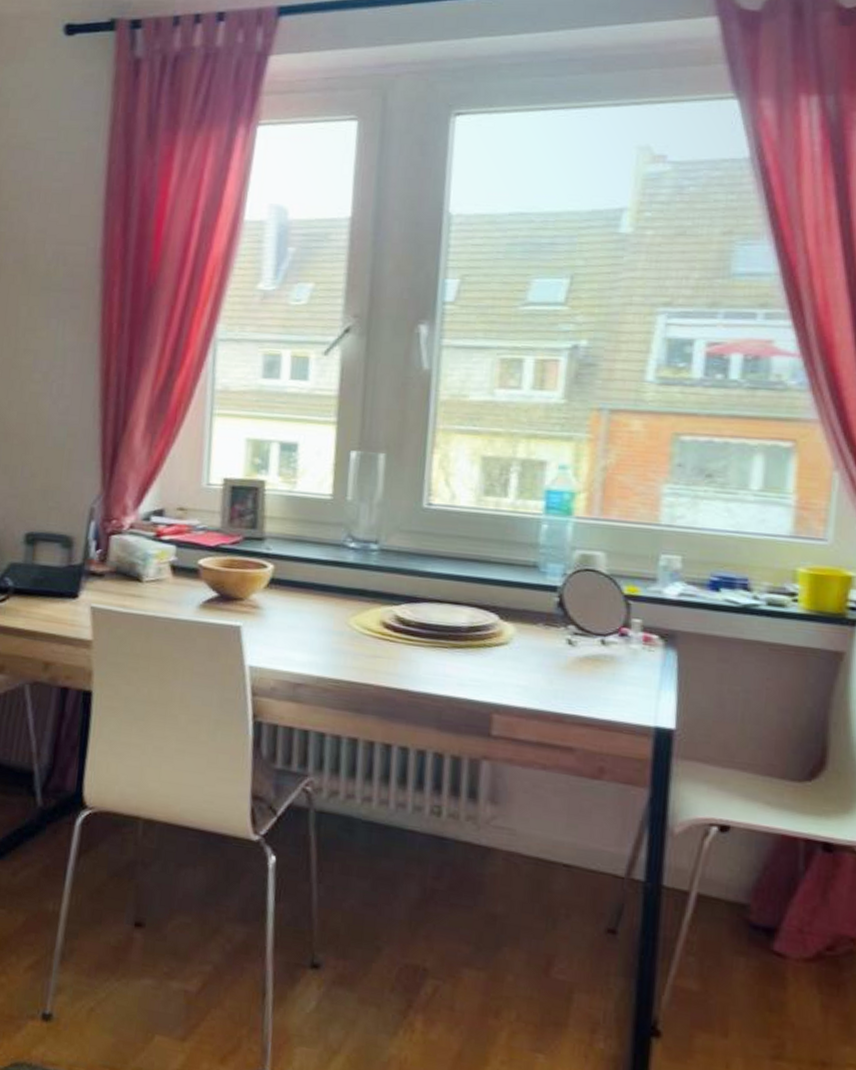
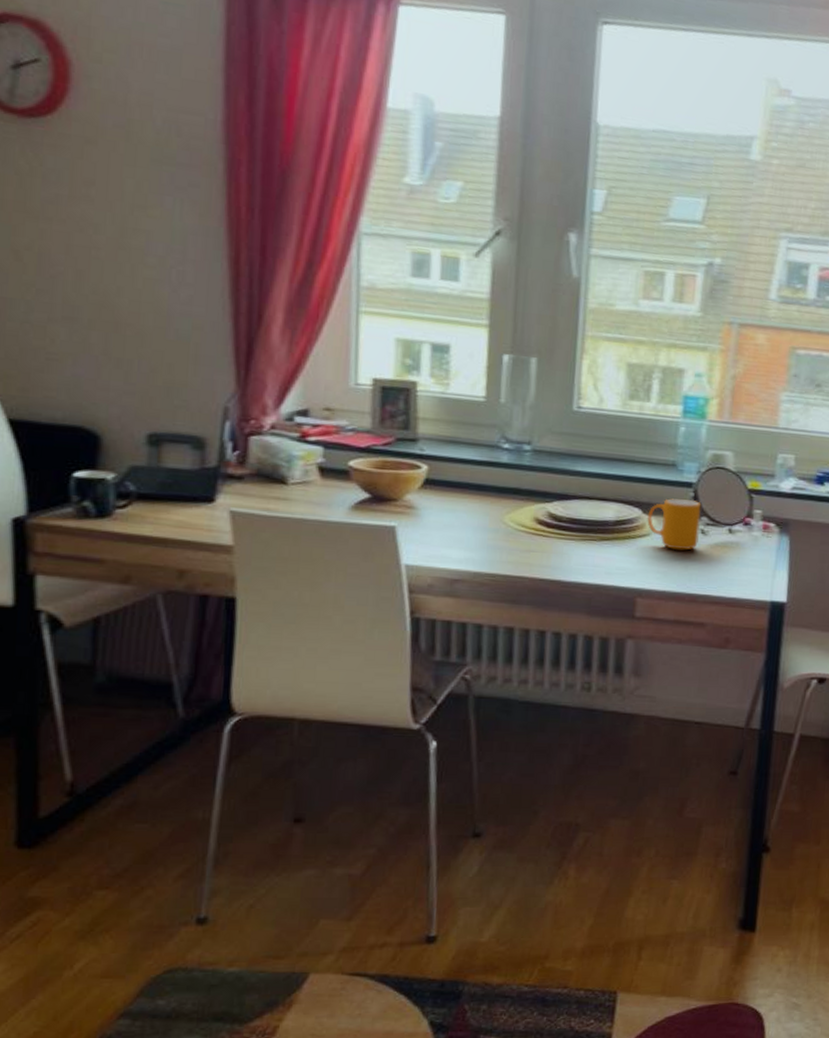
mug: none [504,603,568,663] -> present [647,498,702,550]

